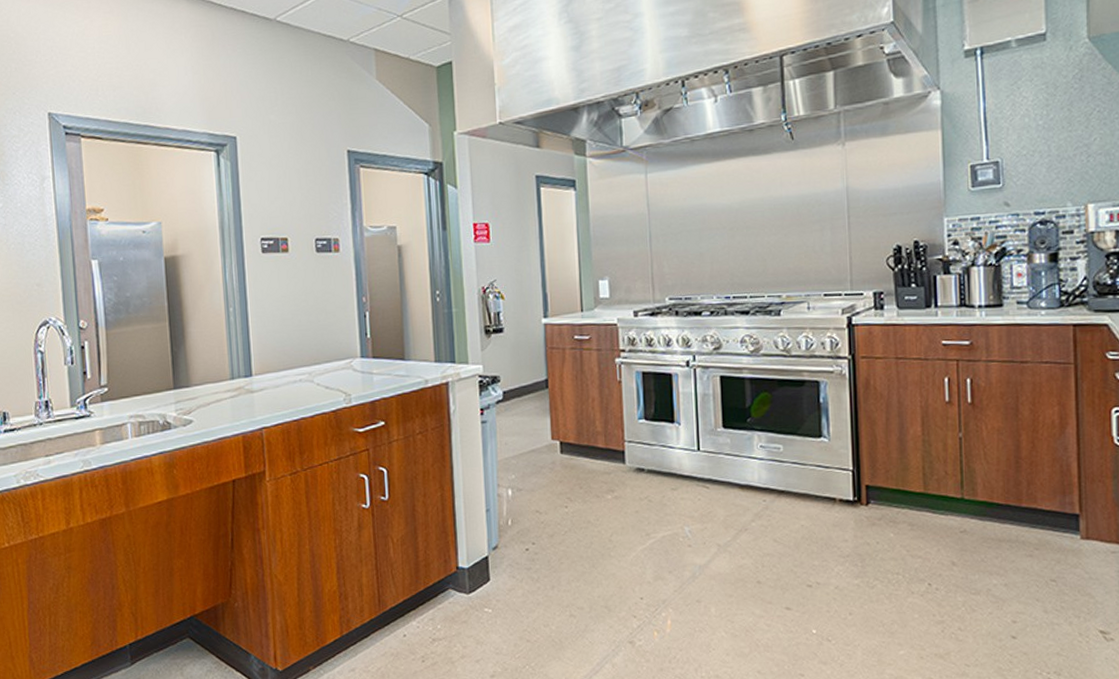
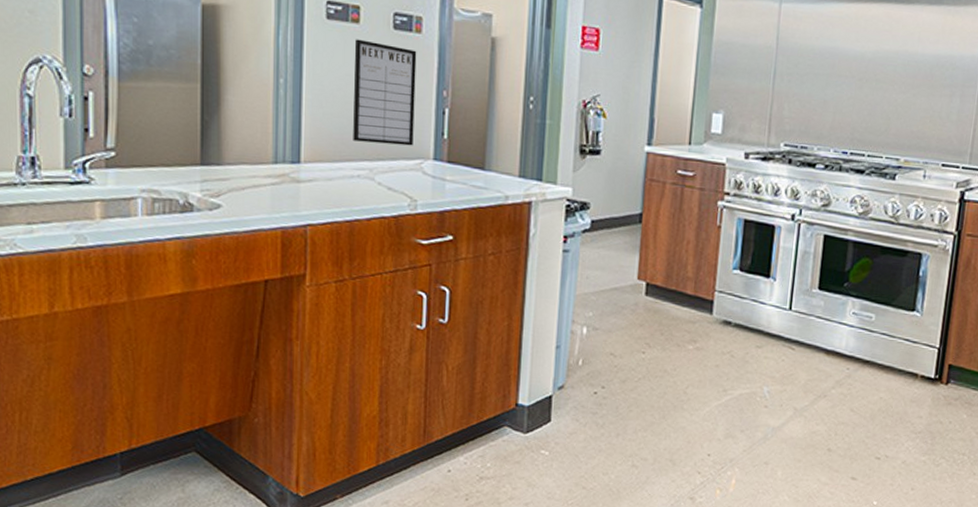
writing board: none [286,265,343,351] -> present [353,39,417,146]

